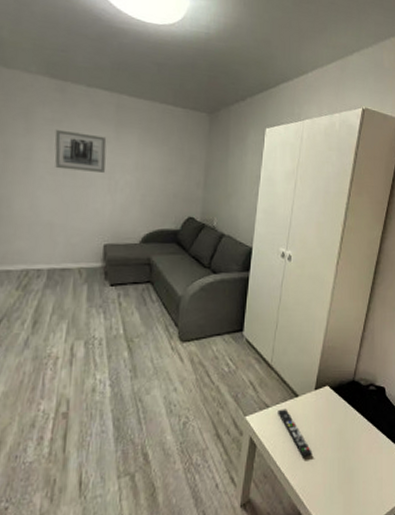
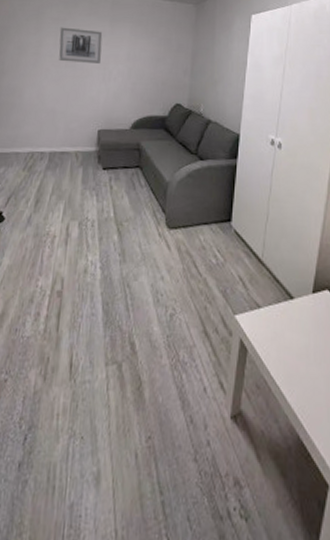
remote control: present [278,409,312,457] -> none [271,311,312,371]

